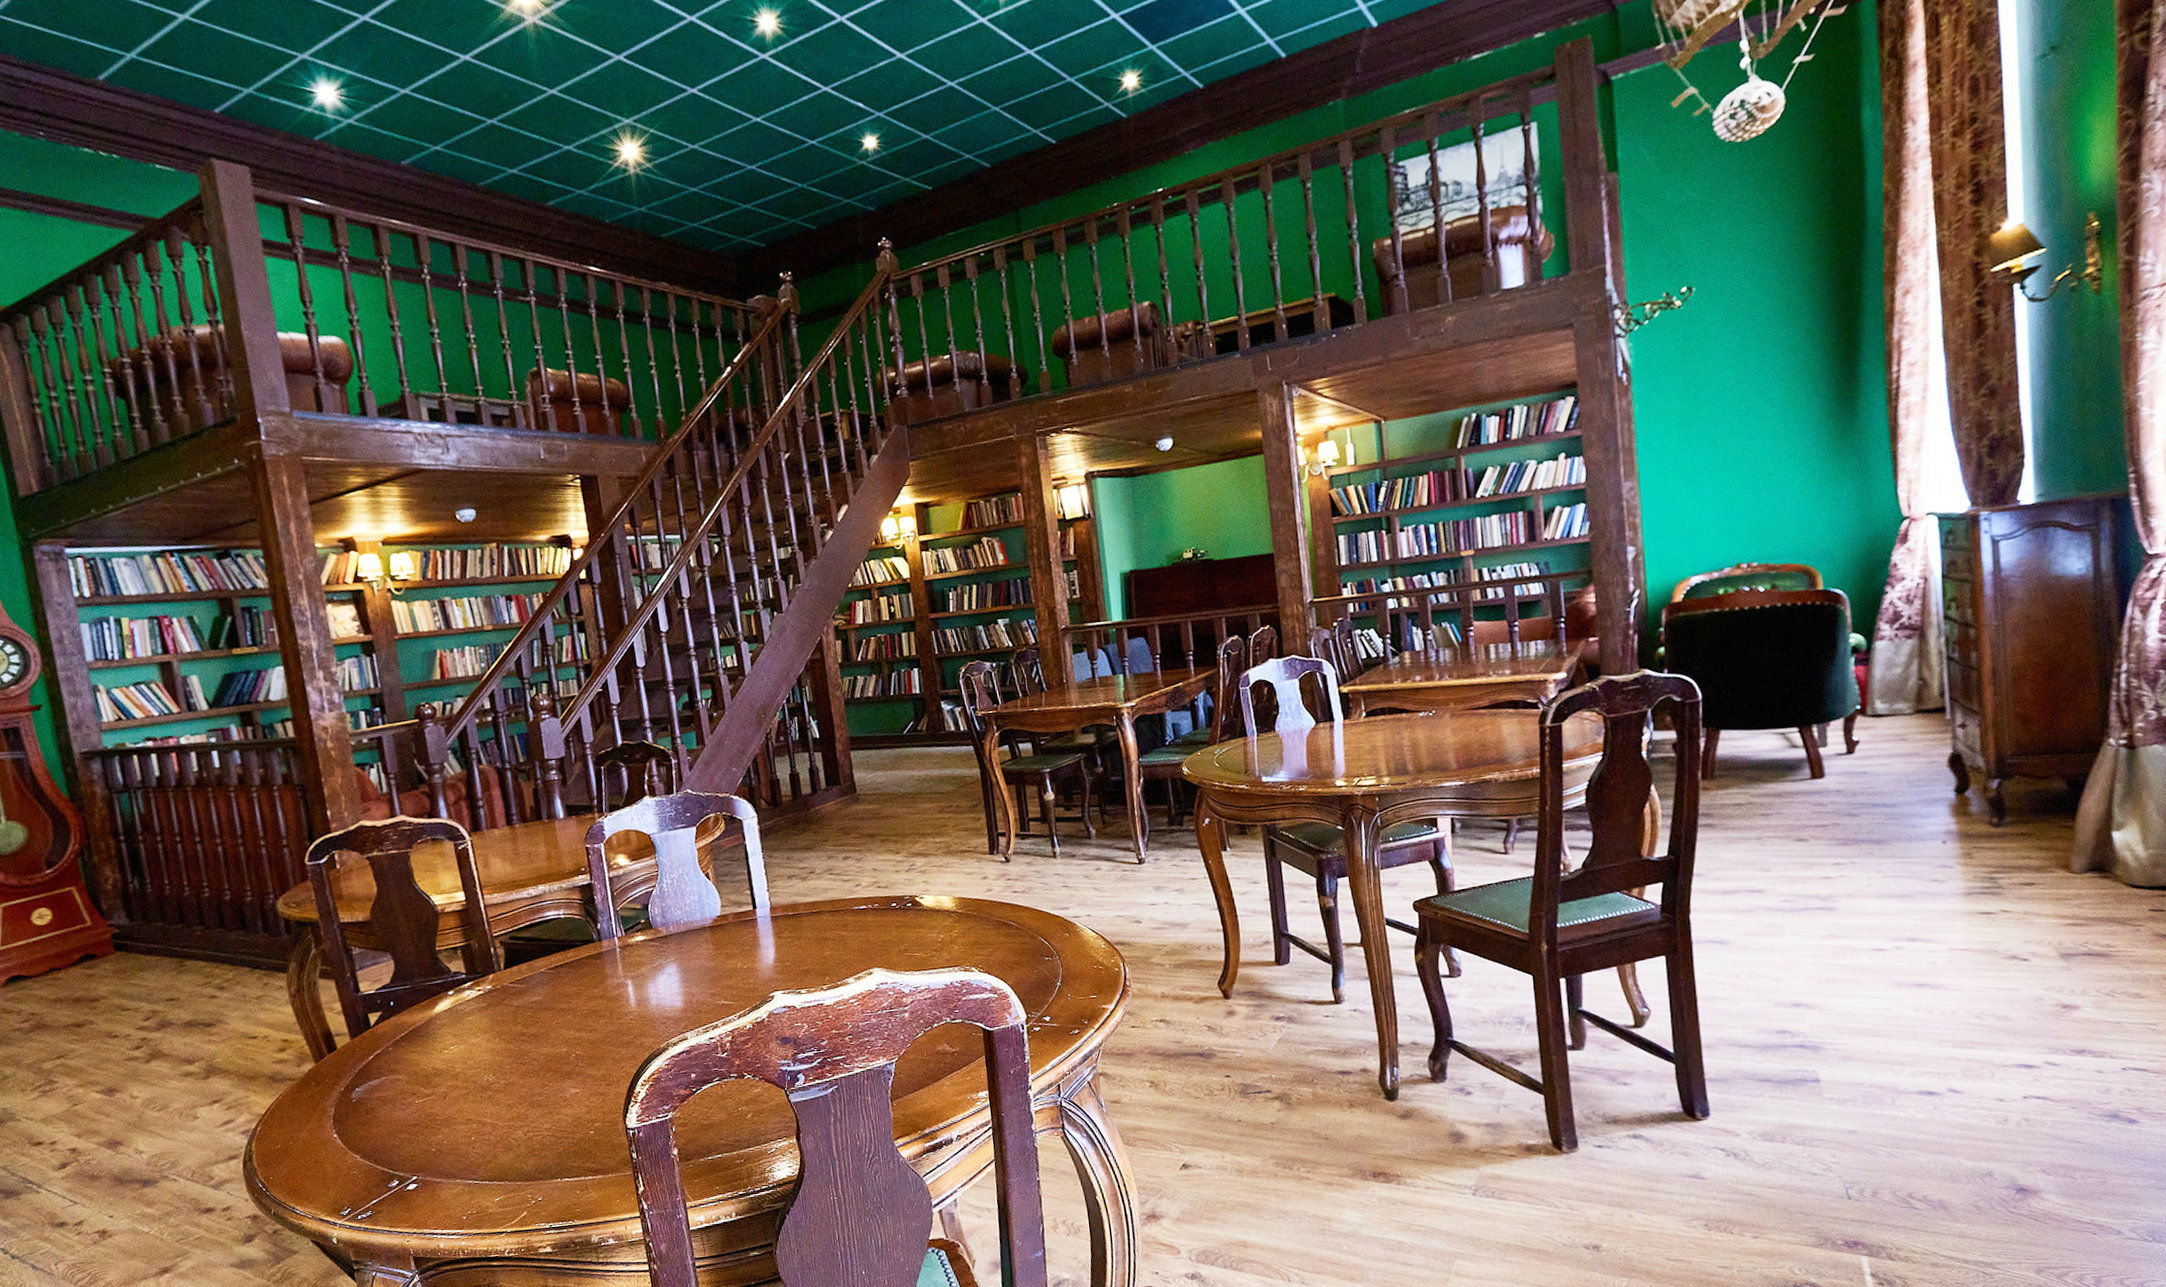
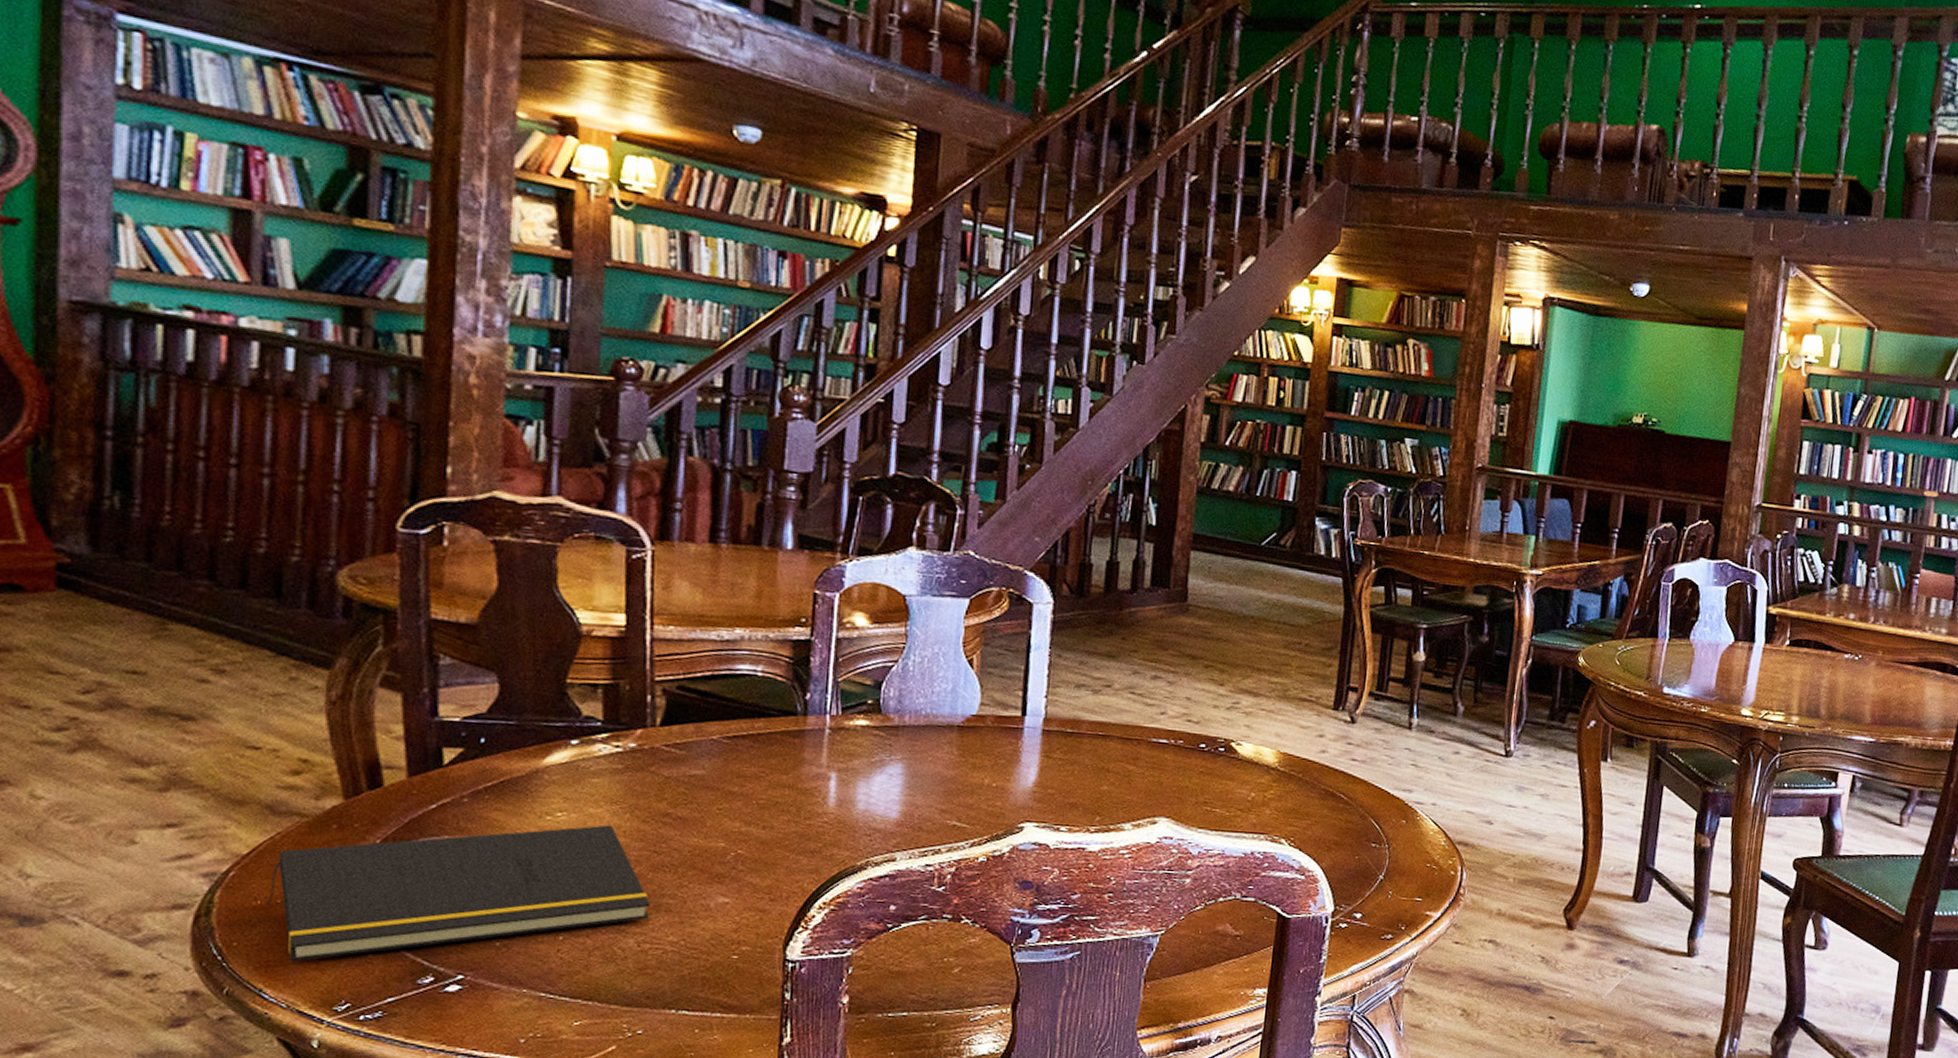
notepad: none [283,1049,528,1185] -> present [265,825,651,962]

